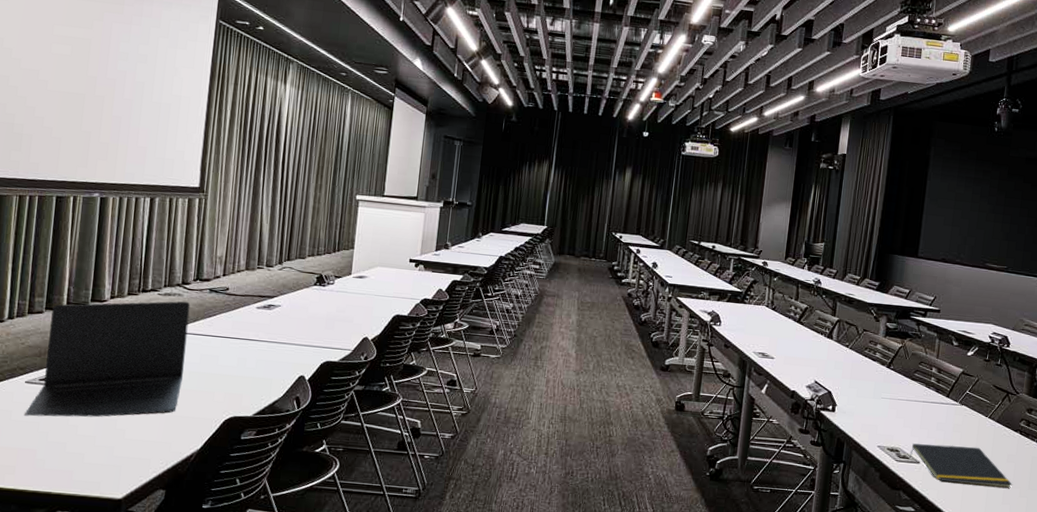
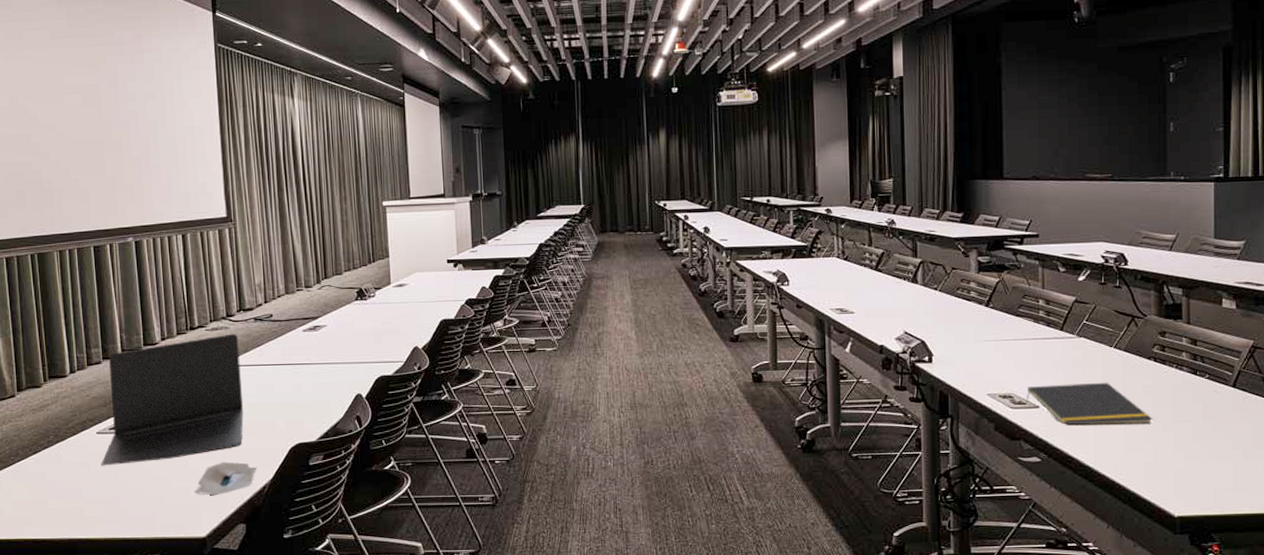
pencil case: none [118,426,188,458] -> present [195,462,258,495]

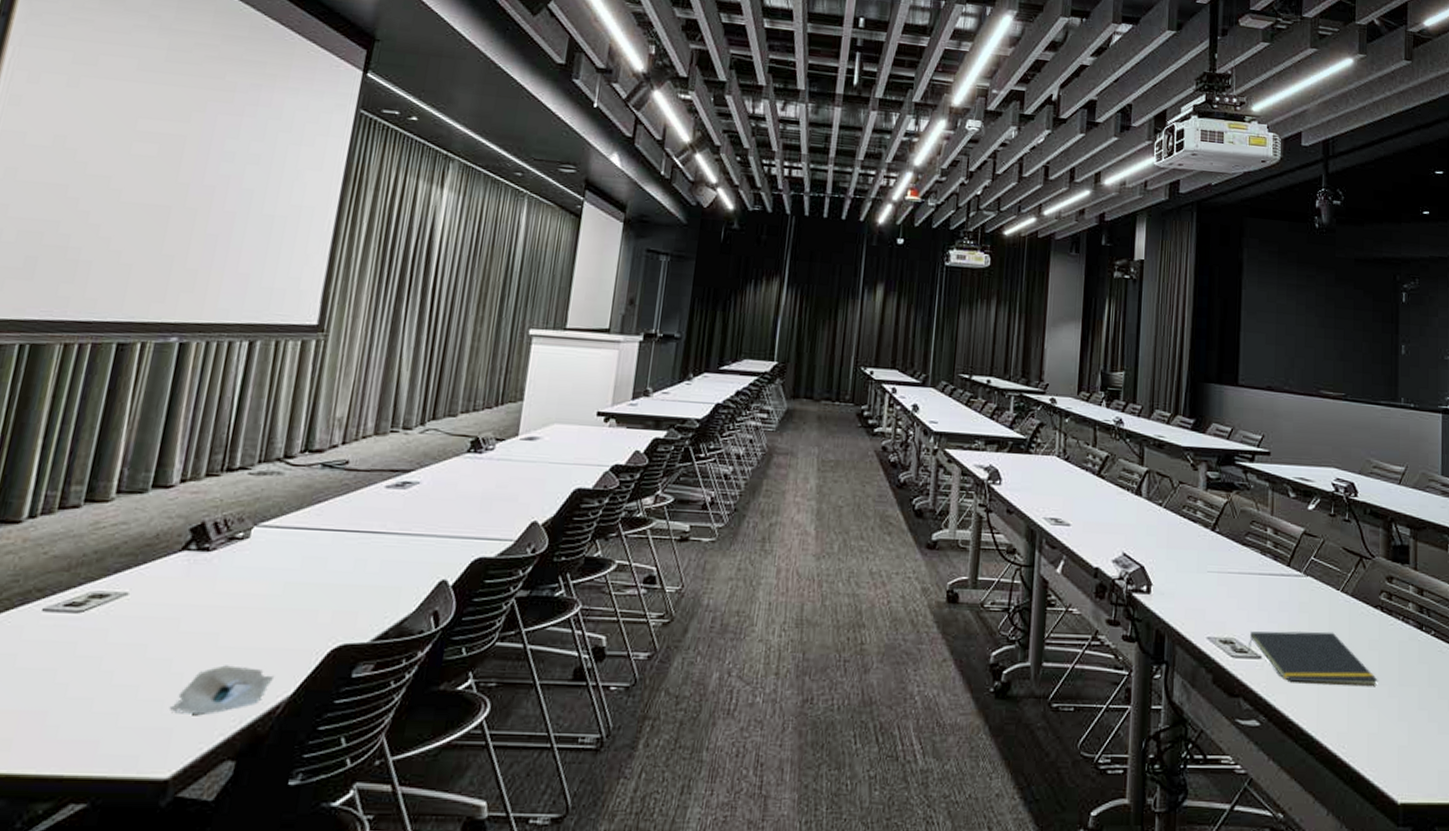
laptop: present [101,333,244,466] -> none [35,481,294,661]

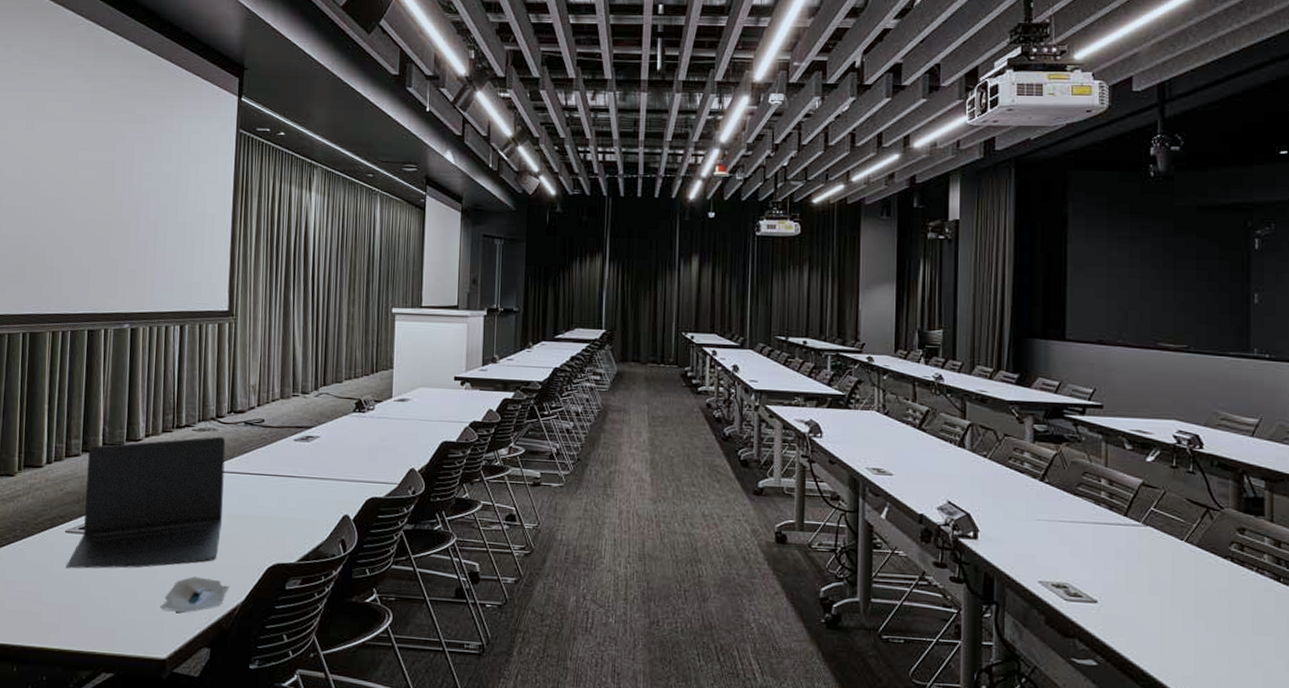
laptop: none [35,481,294,661] -> present [65,436,226,569]
notepad: present [1247,631,1378,684] -> none [1082,577,1229,632]

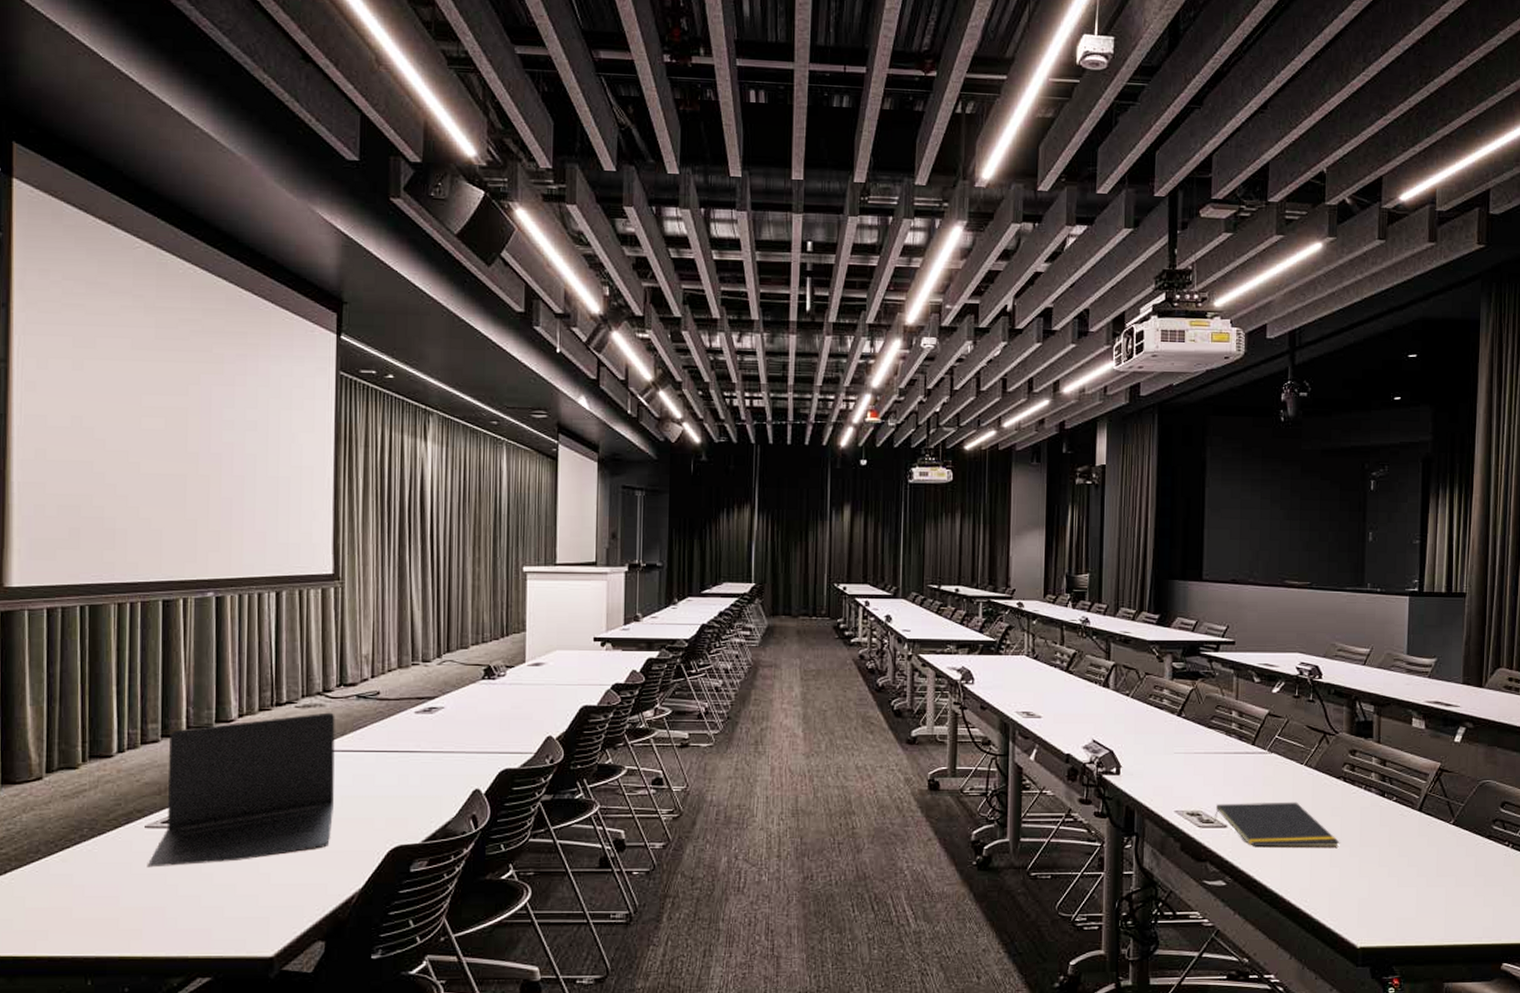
pencil case: present [160,576,230,613] -> none [264,866,346,906]
notepad: none [1082,577,1229,632] -> present [1213,802,1340,846]

